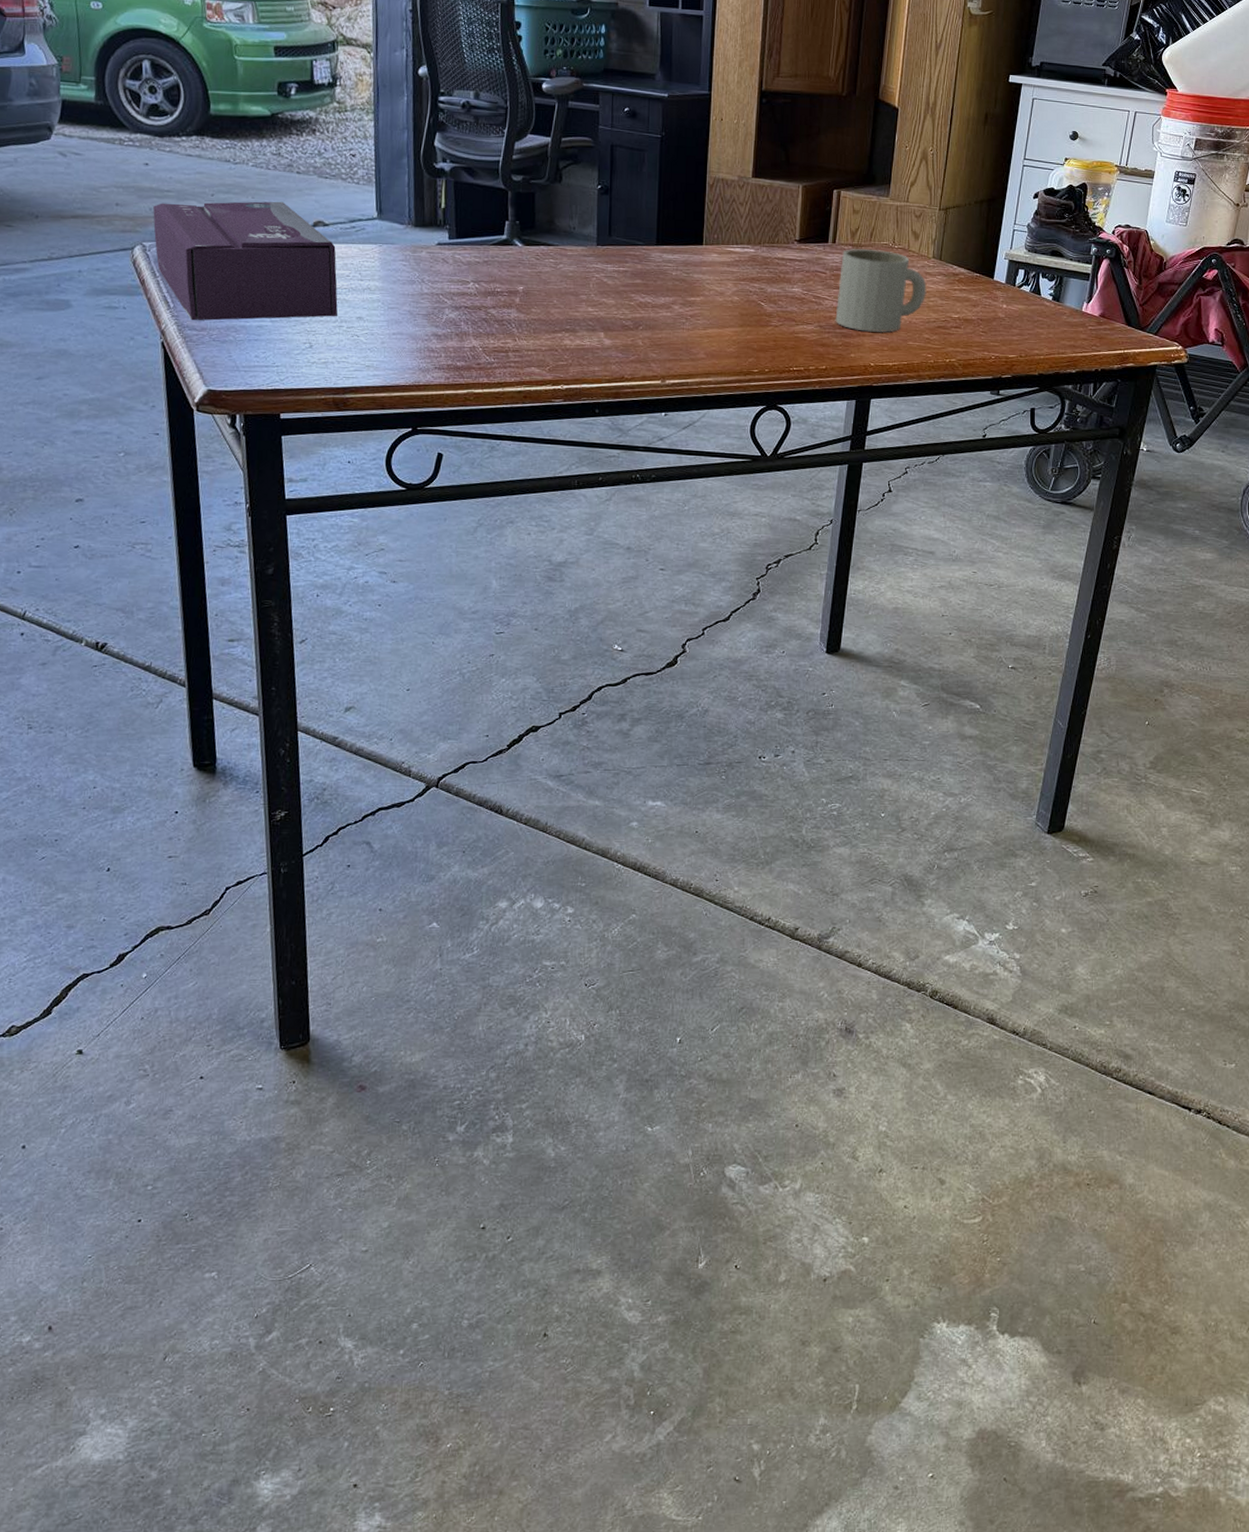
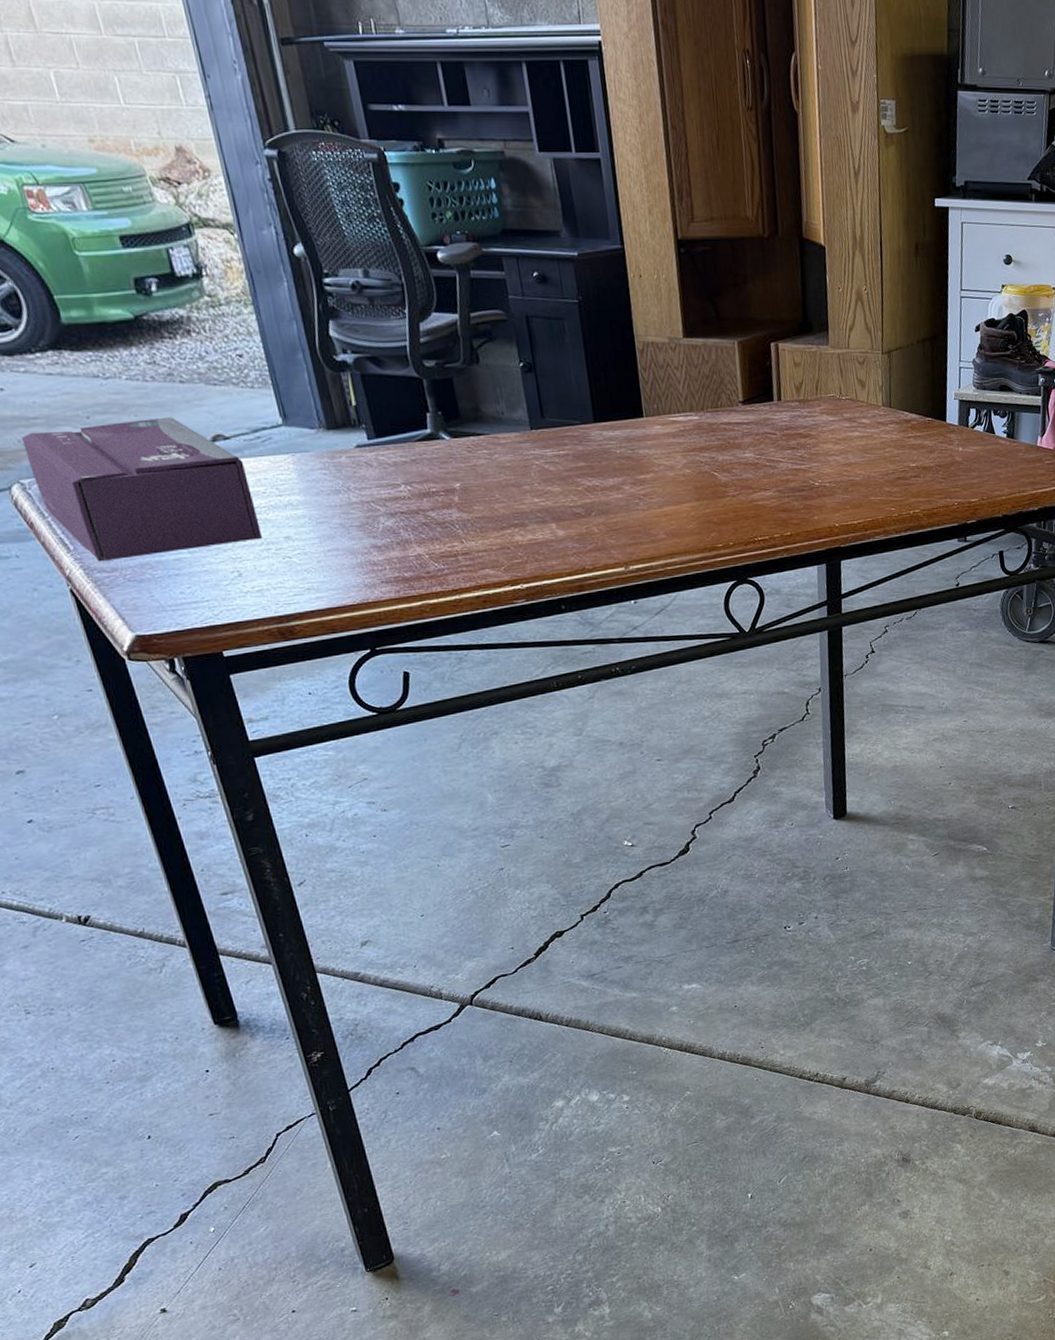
mug: present [835,249,927,333] -> none [790,403,881,492]

